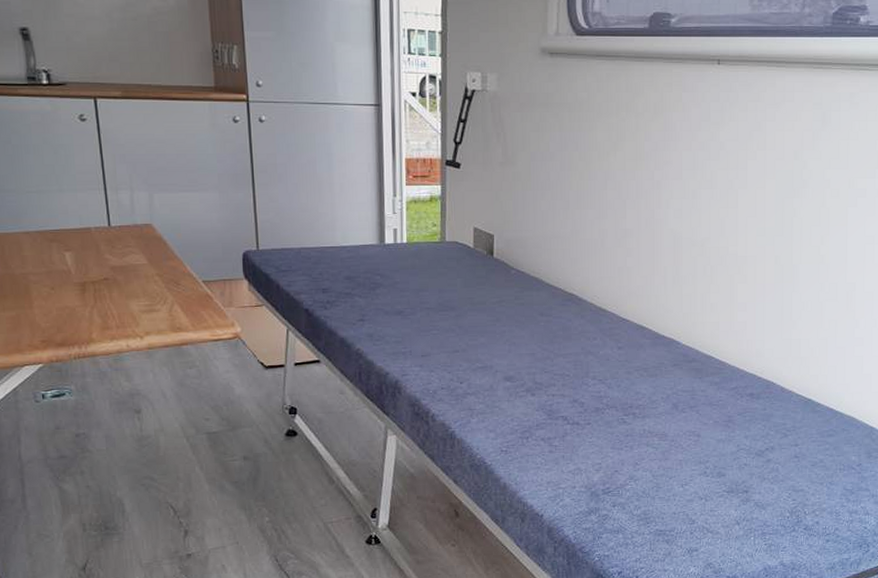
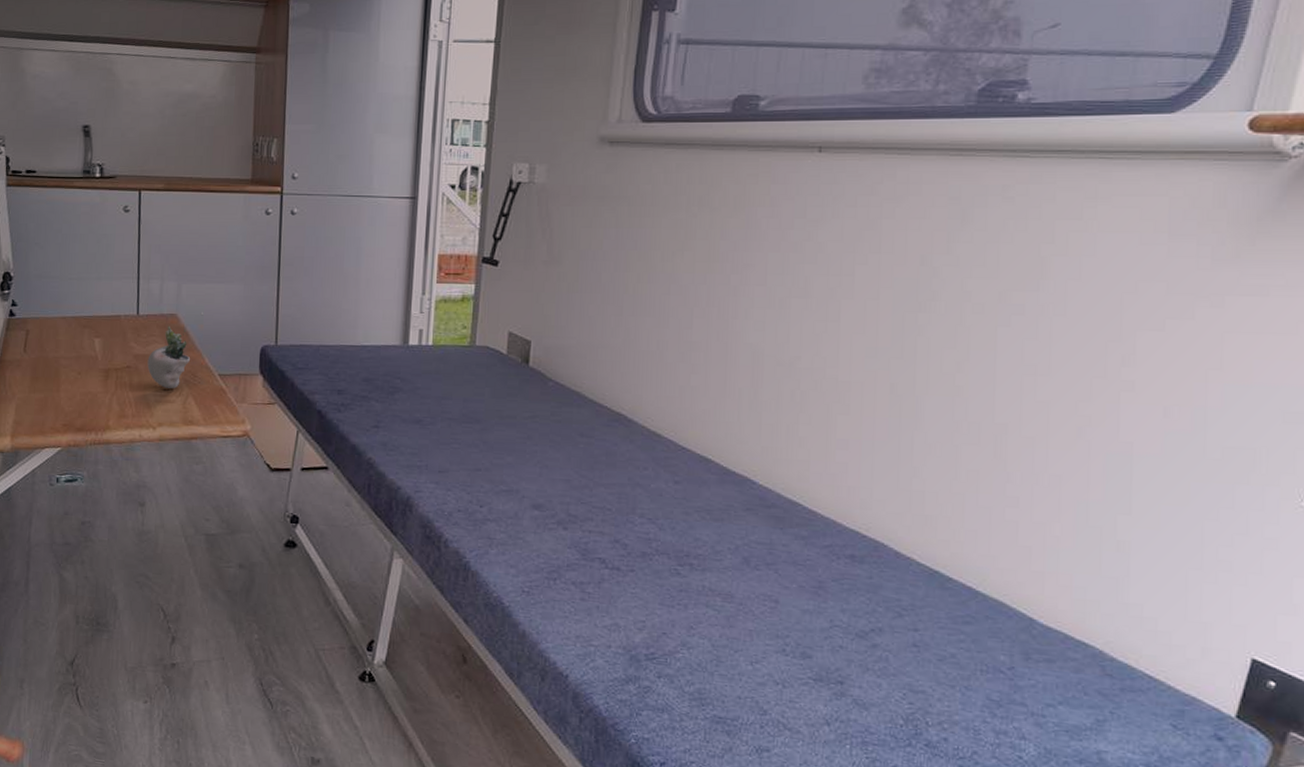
succulent plant: none [126,221,180,298] -> present [147,312,204,389]

